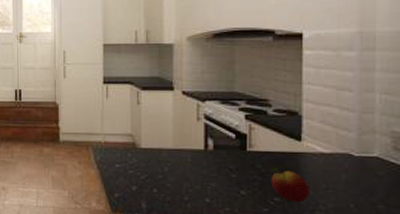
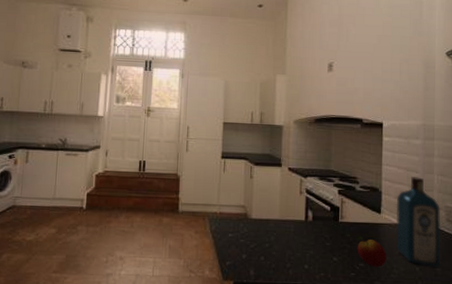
liquor: none [321,97,385,204] -> present [396,177,441,267]

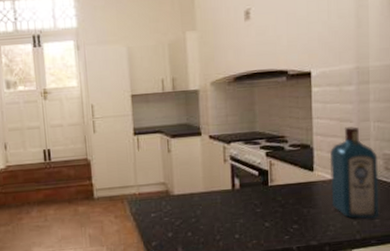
apple: present [356,236,387,267] -> none [288,197,322,227]

